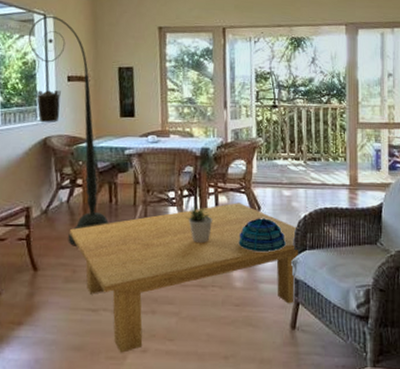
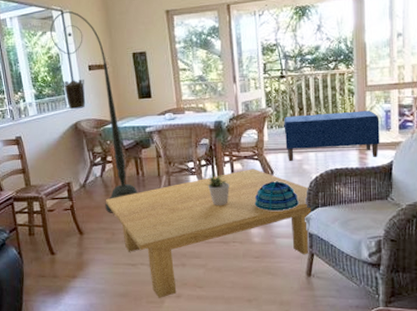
bench: none [274,148,370,198] -> present [284,111,380,161]

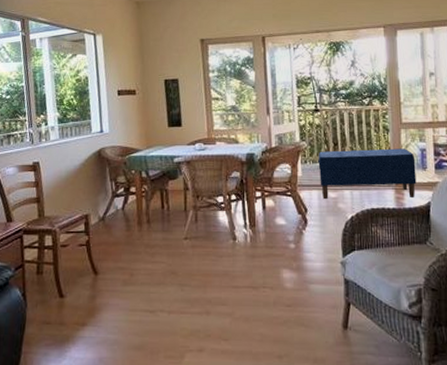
floor lamp: present [49,10,139,213] -> none [78,34,163,251]
coffee table: present [105,168,311,298] -> none [125,205,347,352]
potted plant: present [206,174,229,206] -> none [235,210,260,246]
decorative bowl: present [254,181,299,211] -> none [287,220,334,253]

